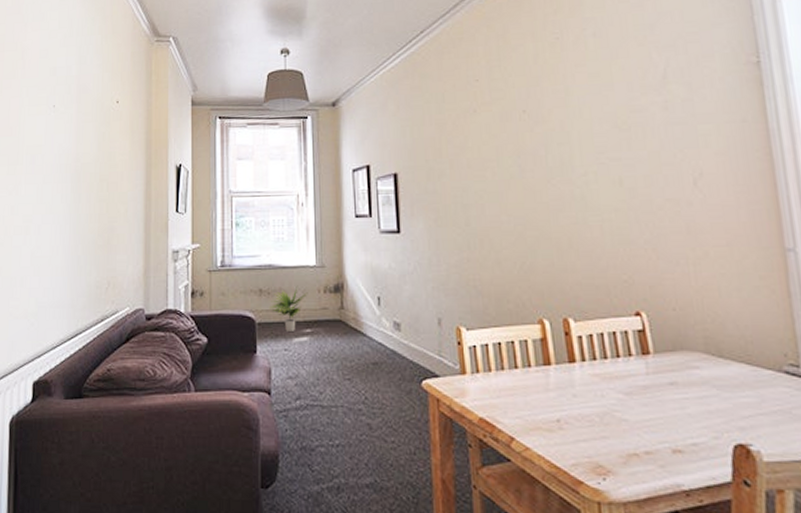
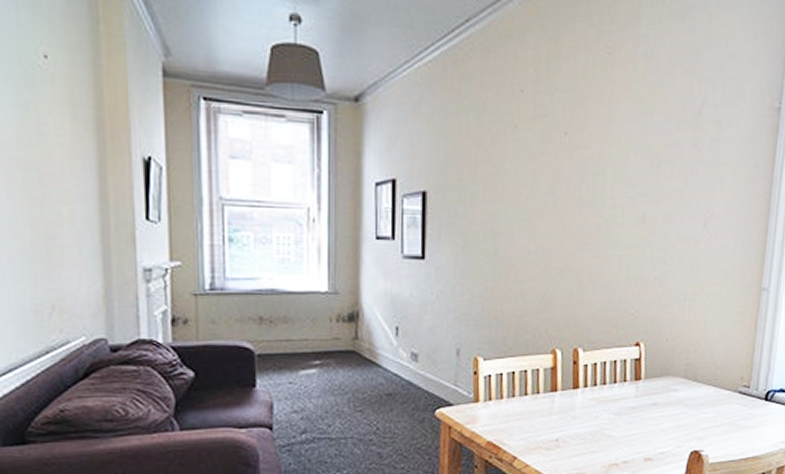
plant: present [268,285,308,331] -> none [270,313,318,363]

